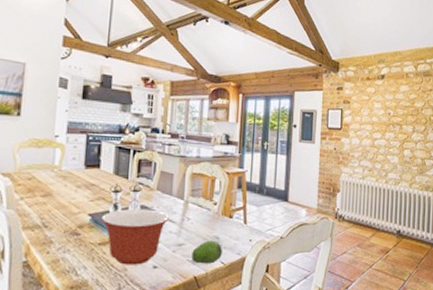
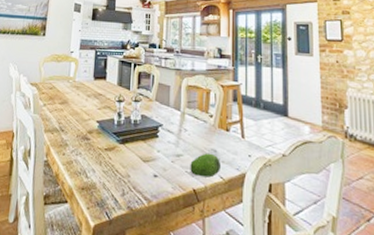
mixing bowl: present [101,209,169,265] -> none [107,117,167,173]

